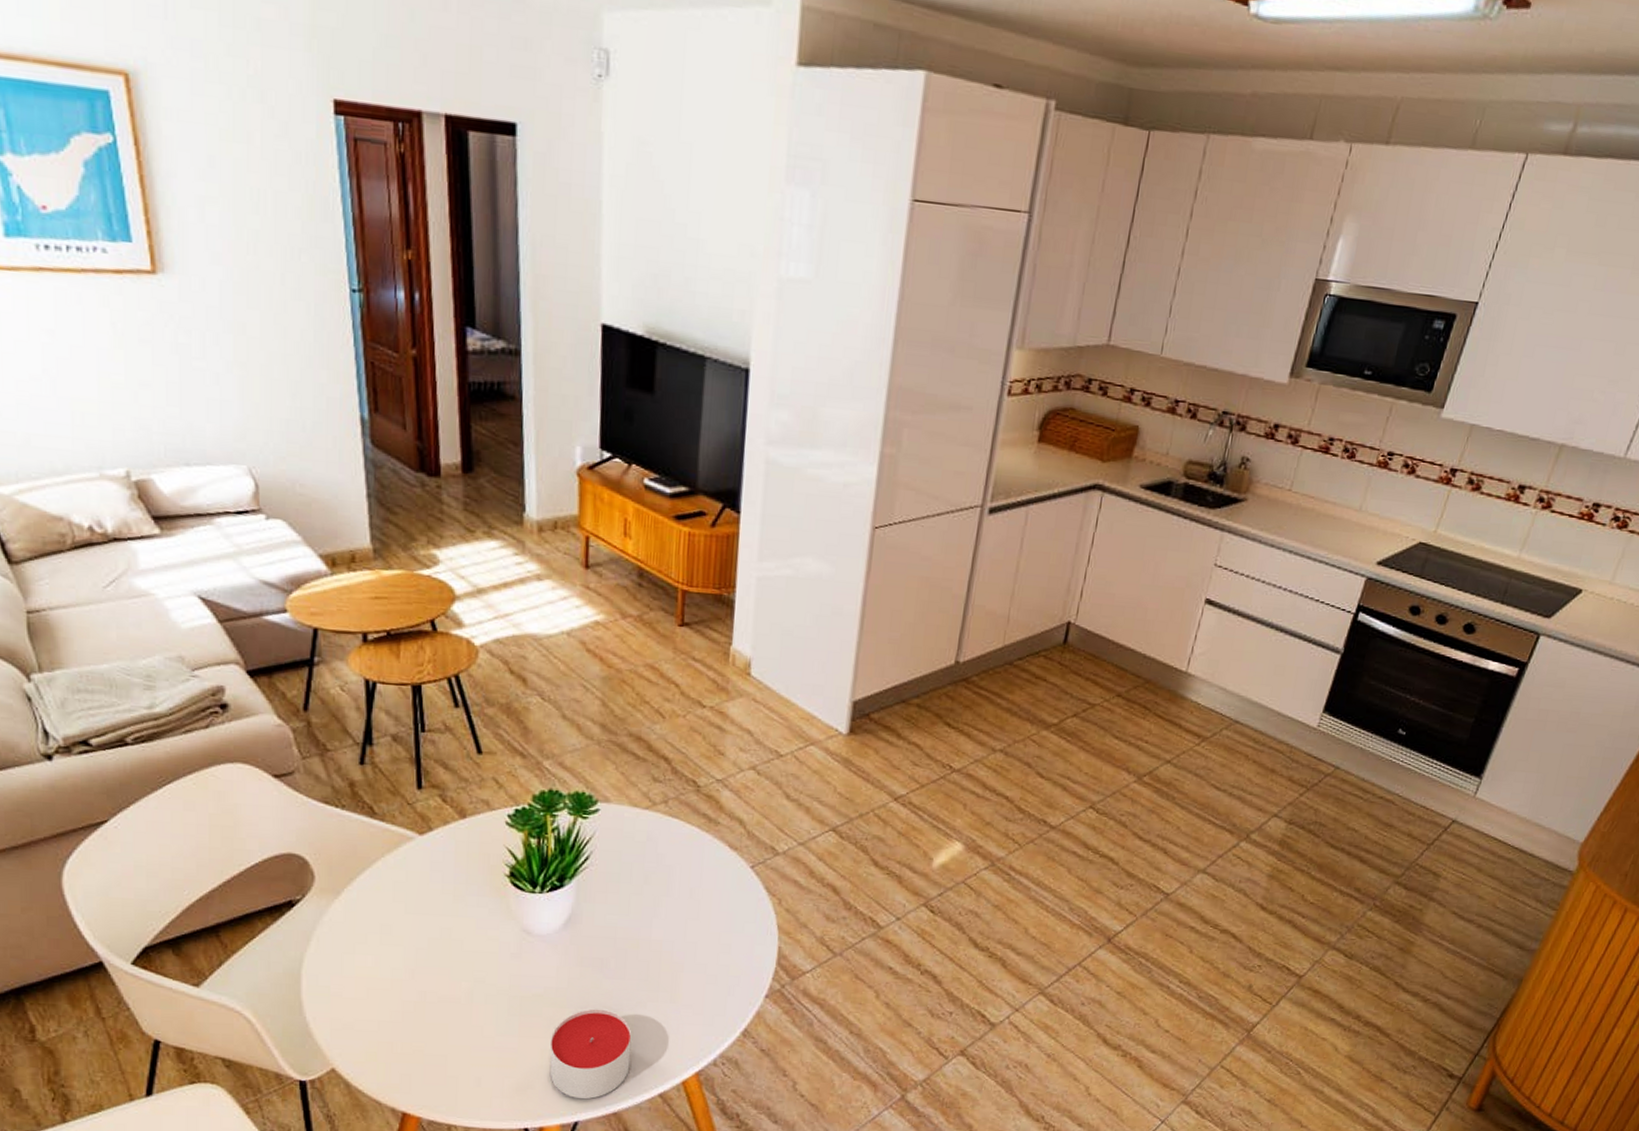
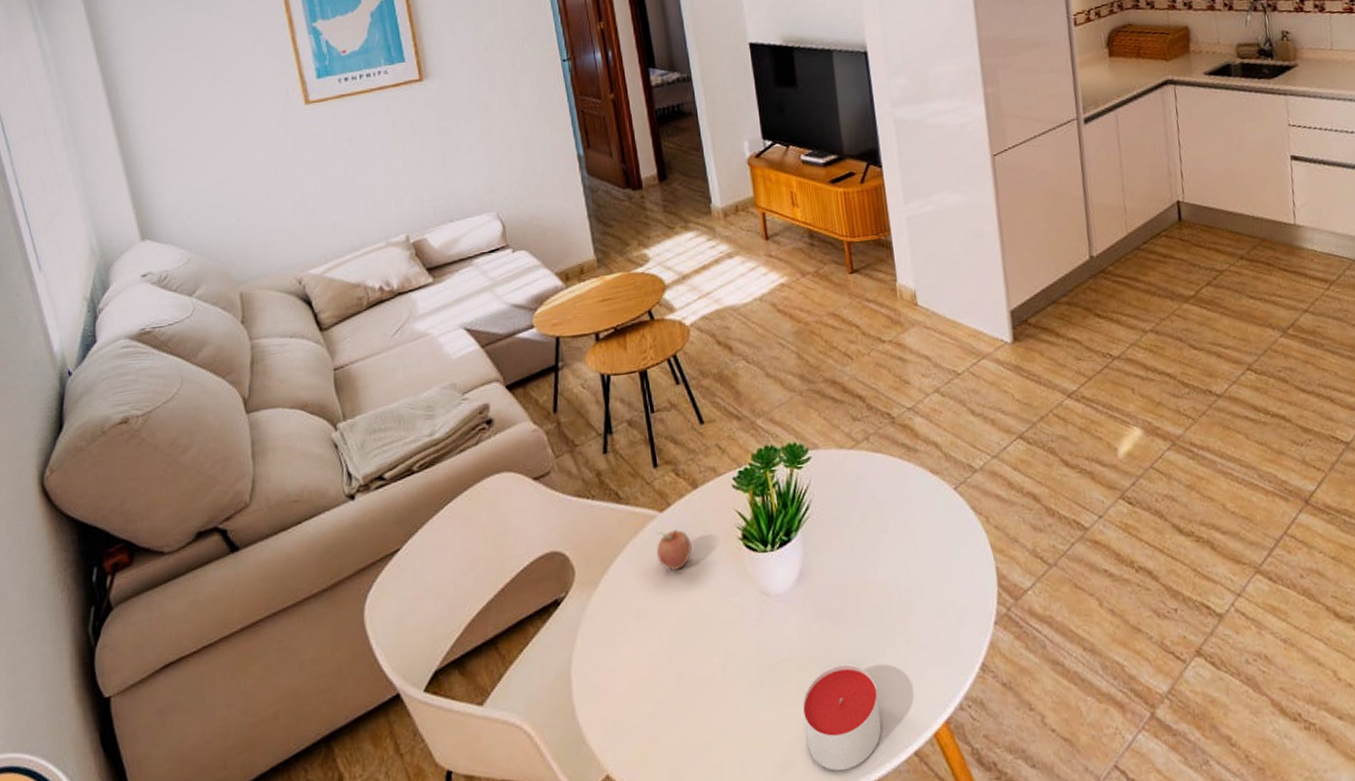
fruit: none [411,854,451,894] -> present [654,529,692,571]

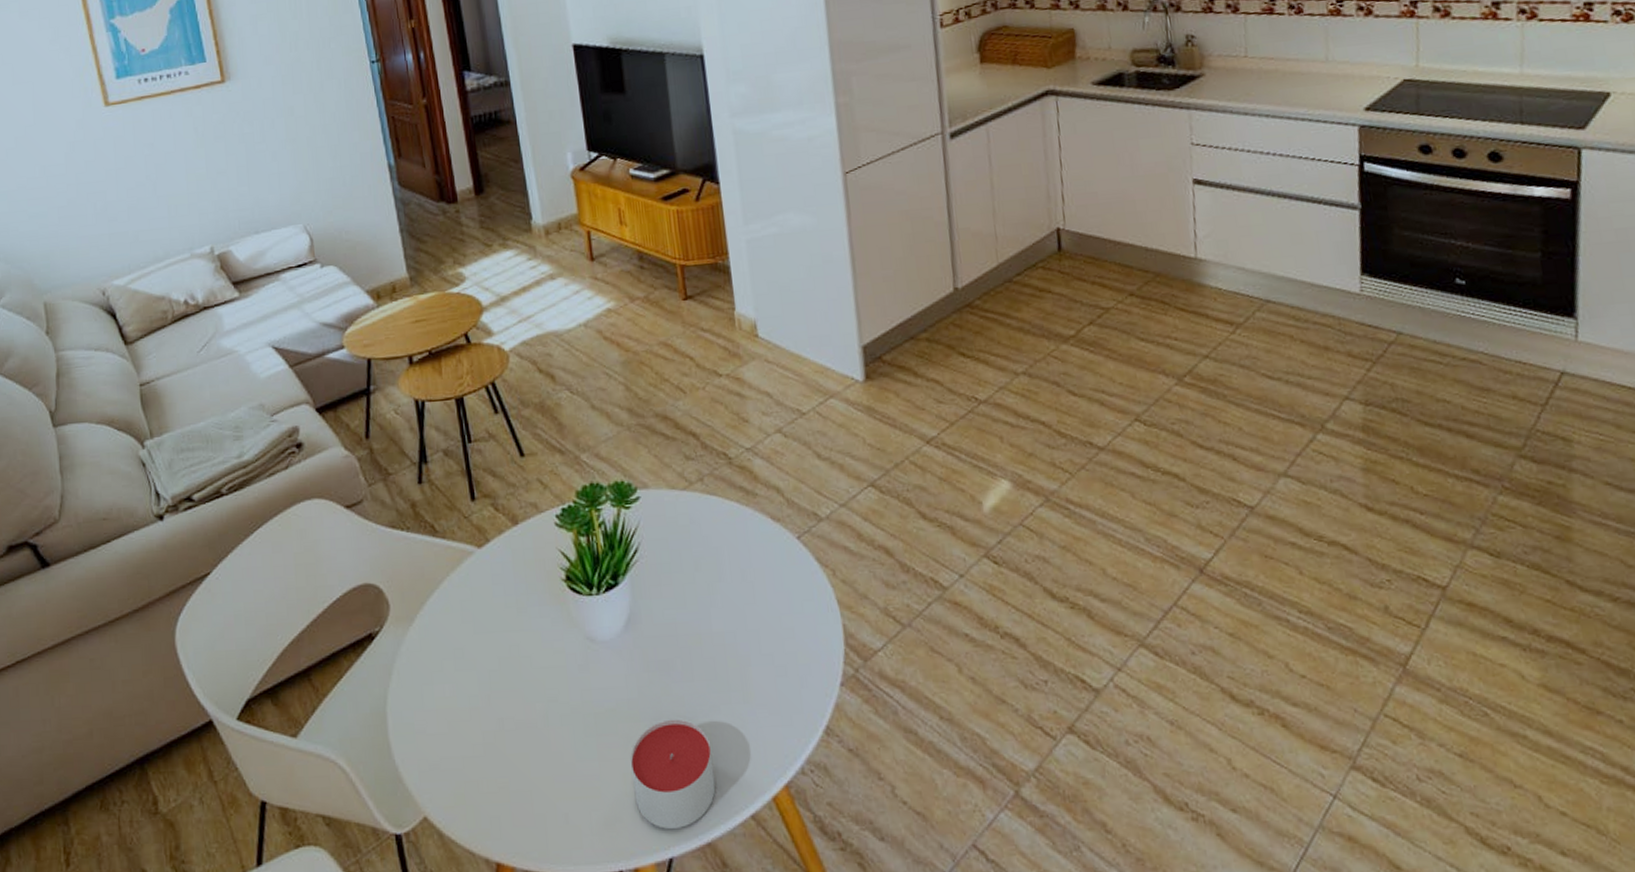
fruit: present [654,529,692,571] -> none [473,566,512,610]

